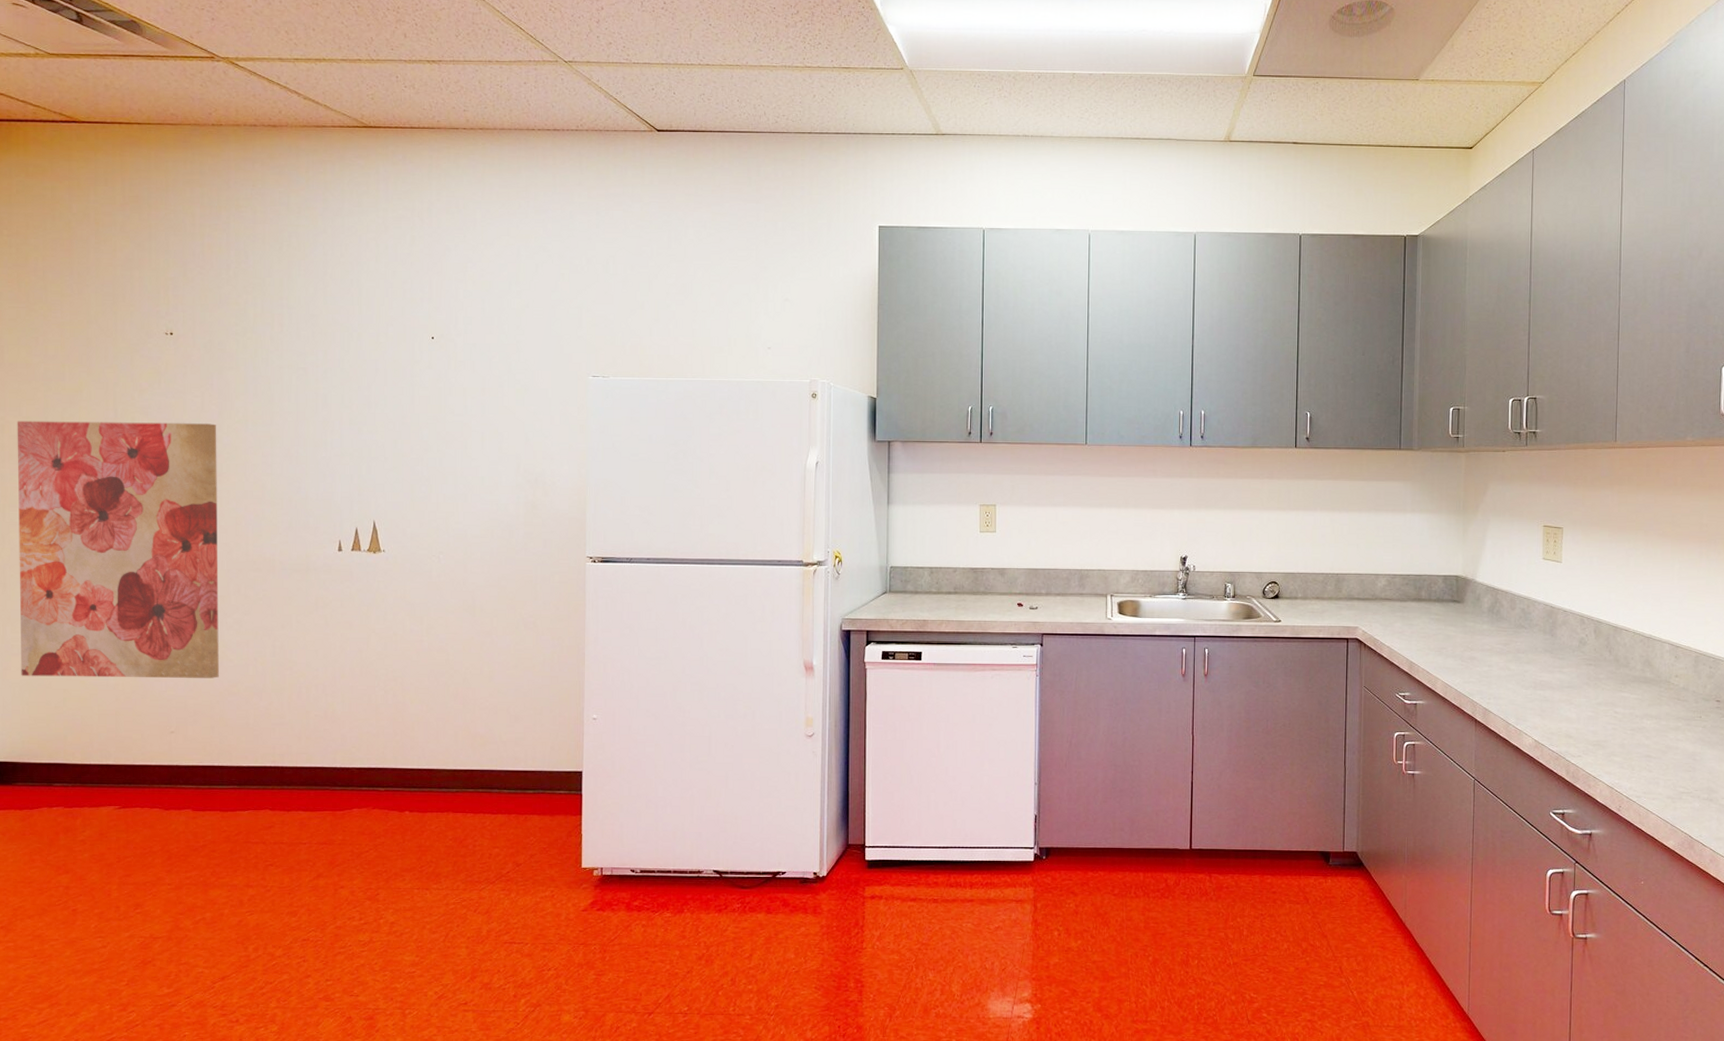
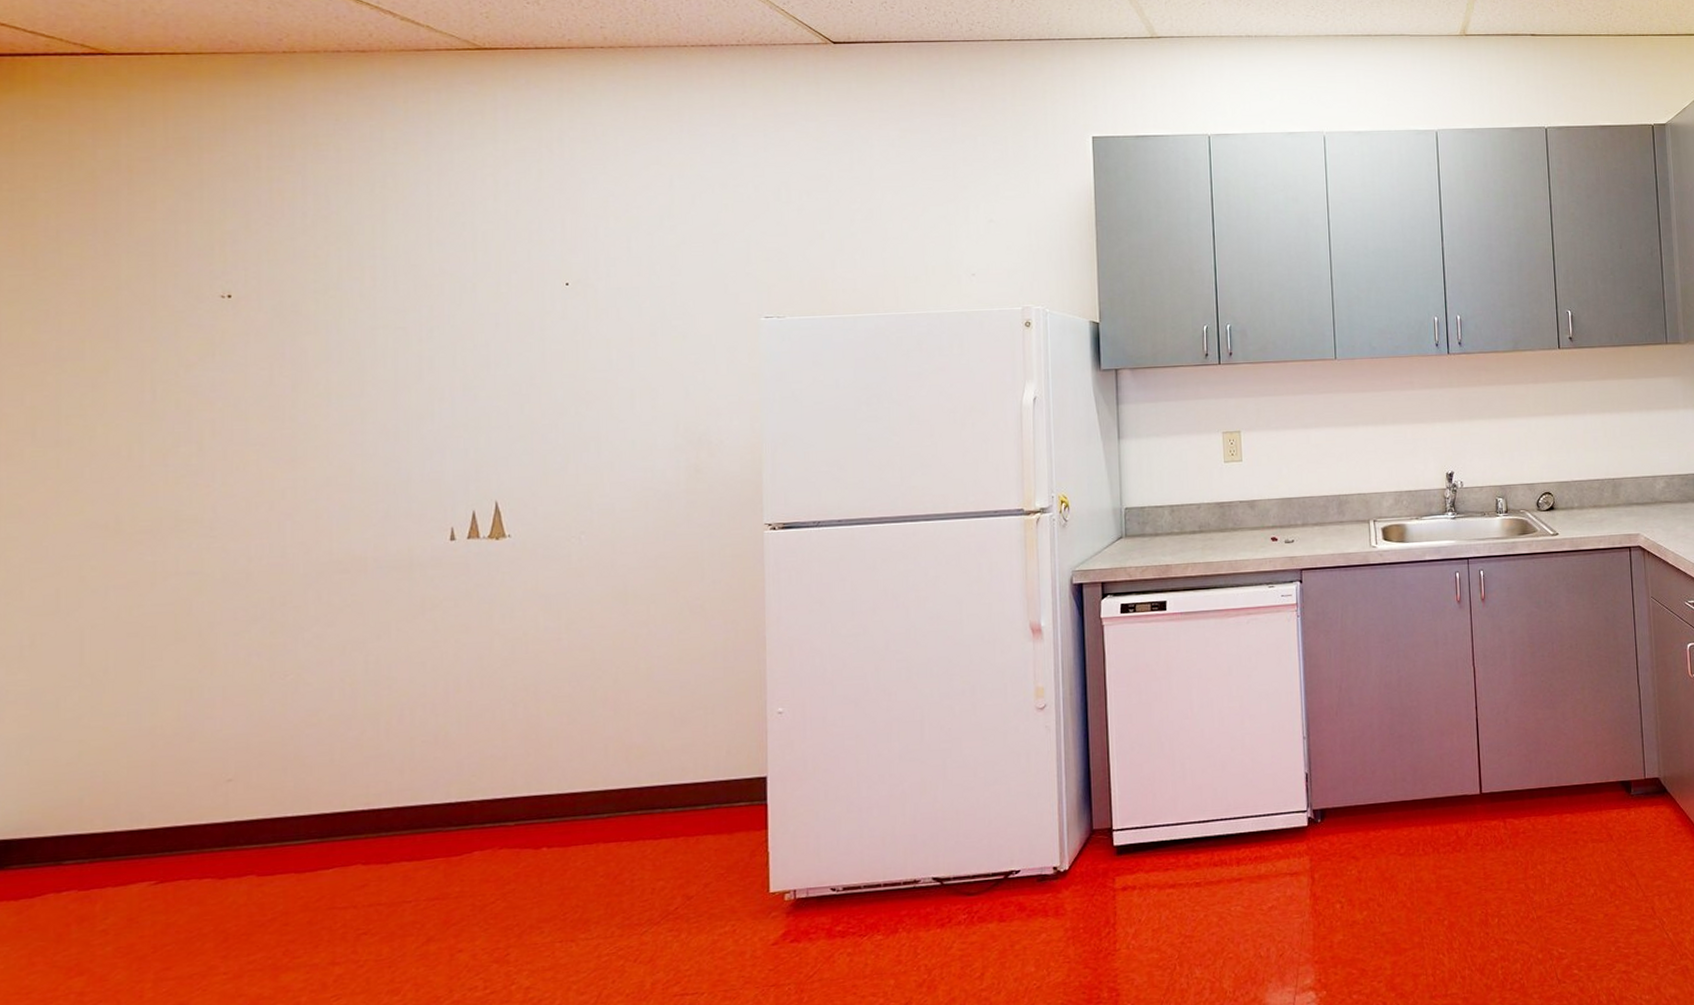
wall art: present [17,420,219,678] -> none [17,399,293,729]

